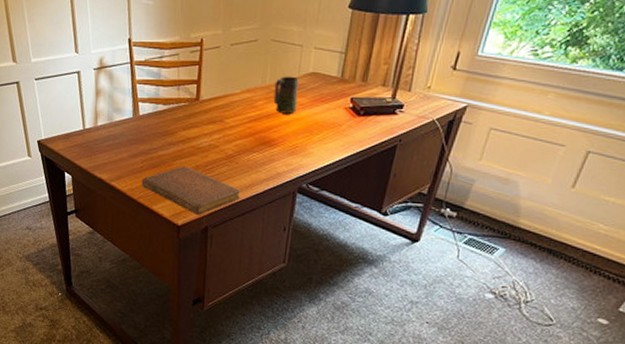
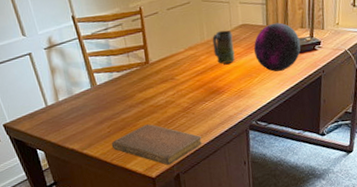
decorative orb: none [320,76,379,132] -> present [253,22,301,72]

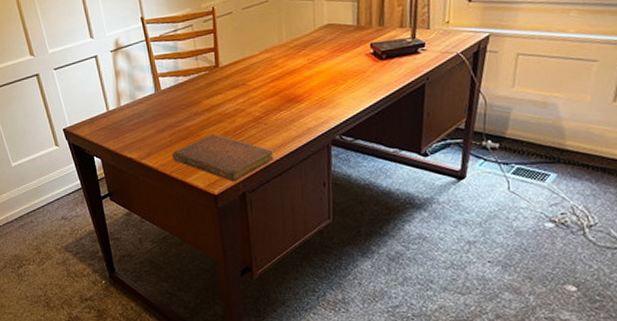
mug: present [212,30,235,64] -> none [292,30,318,69]
decorative orb: present [253,22,301,72] -> none [340,21,400,78]

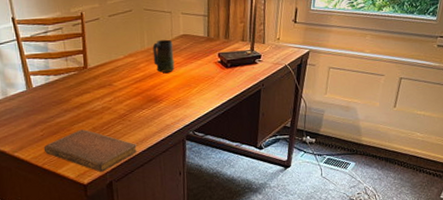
mug: none [292,30,318,69] -> present [152,39,175,73]

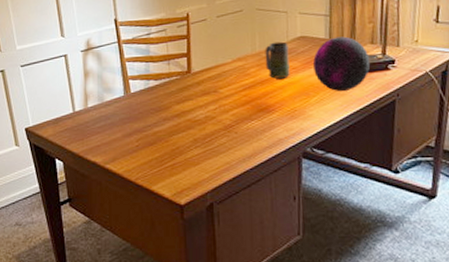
notebook: present [43,129,137,172] -> none [138,141,243,191]
decorative orb: none [193,34,242,83] -> present [312,36,371,91]

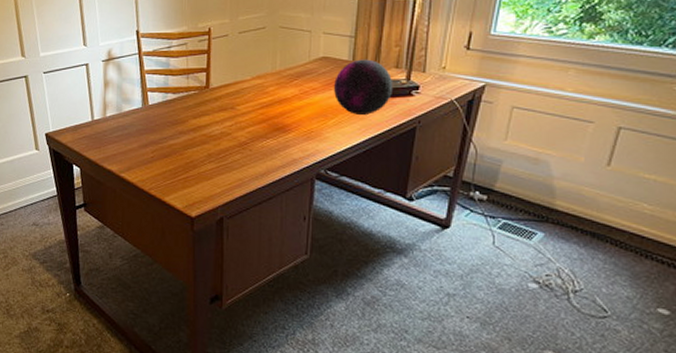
mug: present [265,41,290,79] -> none [285,61,310,99]

